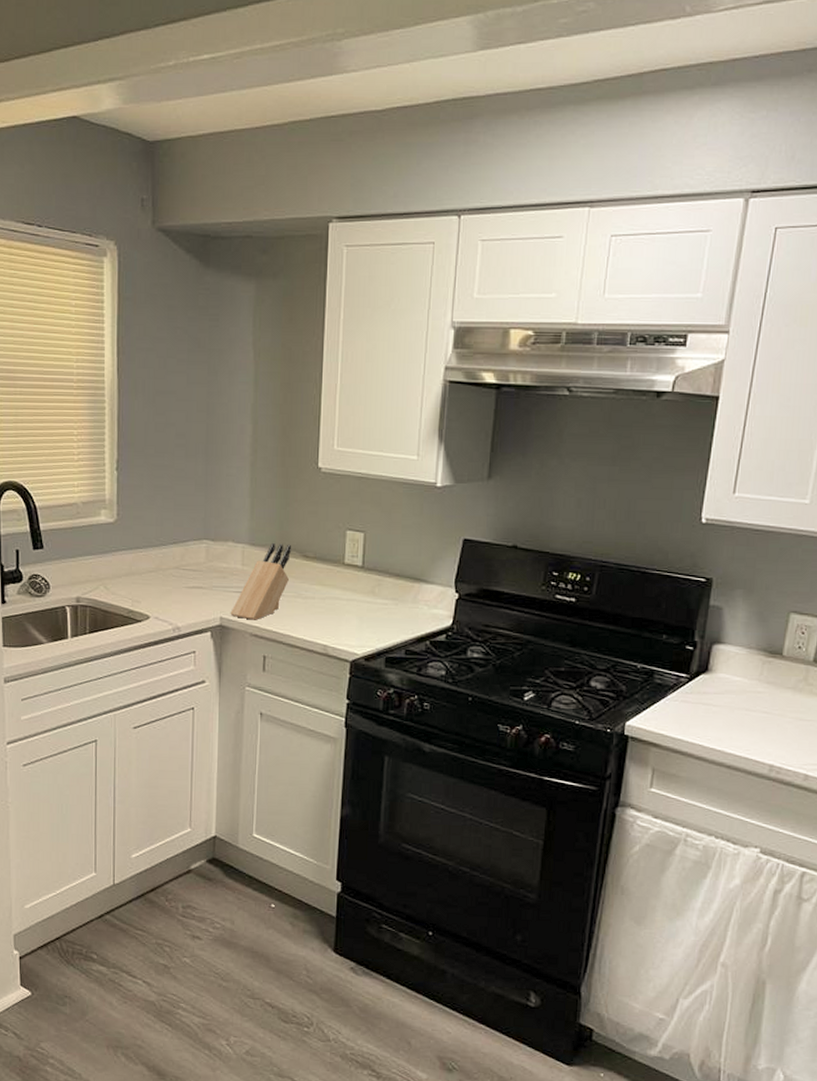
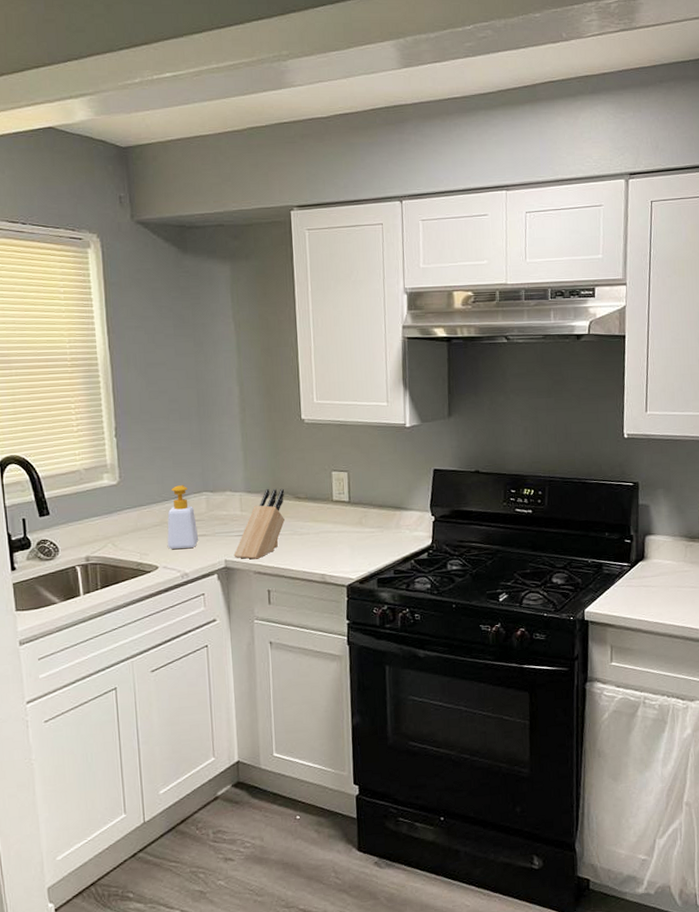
soap bottle: none [161,530,195,601] -> present [167,485,199,550]

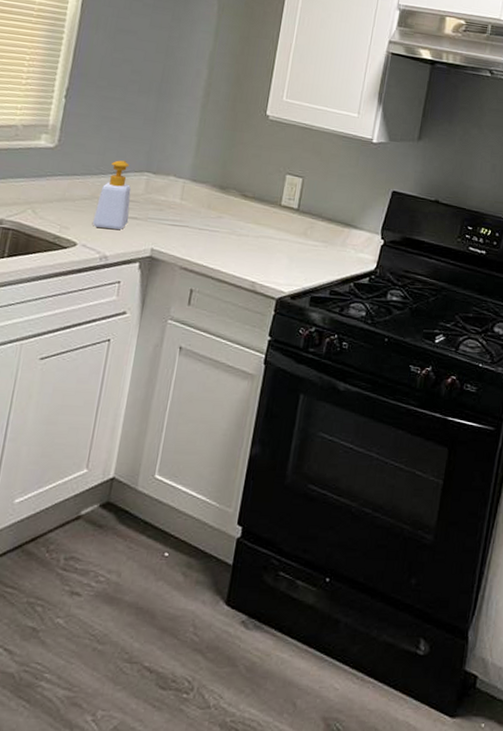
knife block: present [233,488,285,560] -> none [162,180,232,254]

